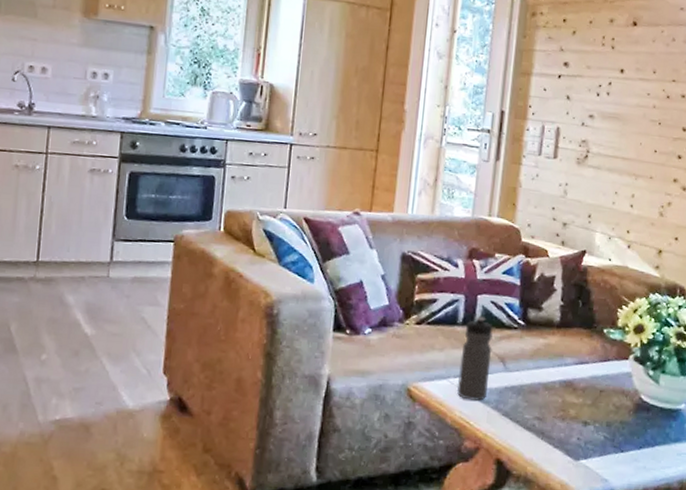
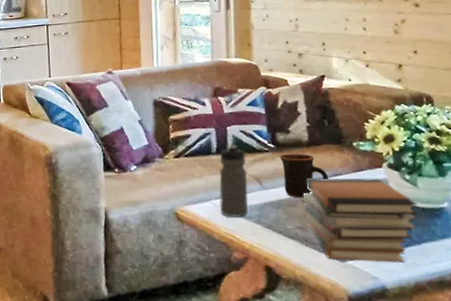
mug: none [528,334,575,385] -> present [279,154,329,198]
book stack: none [545,363,657,466] -> present [304,177,418,264]

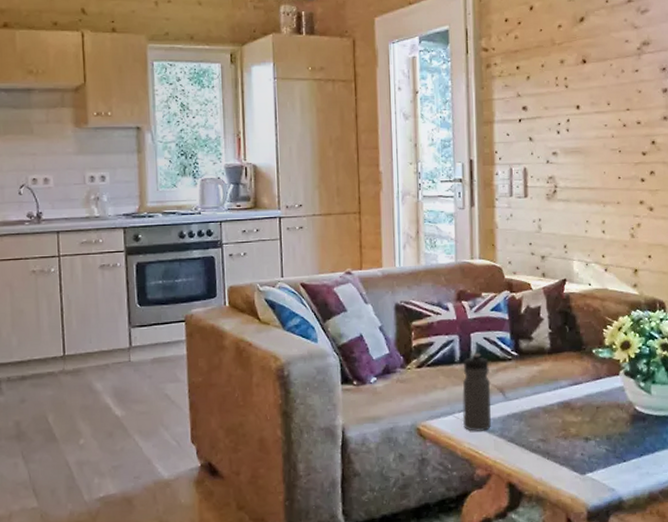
mug: present [279,154,329,198] -> none [522,362,570,409]
book stack: present [304,177,418,264] -> none [546,385,651,474]

